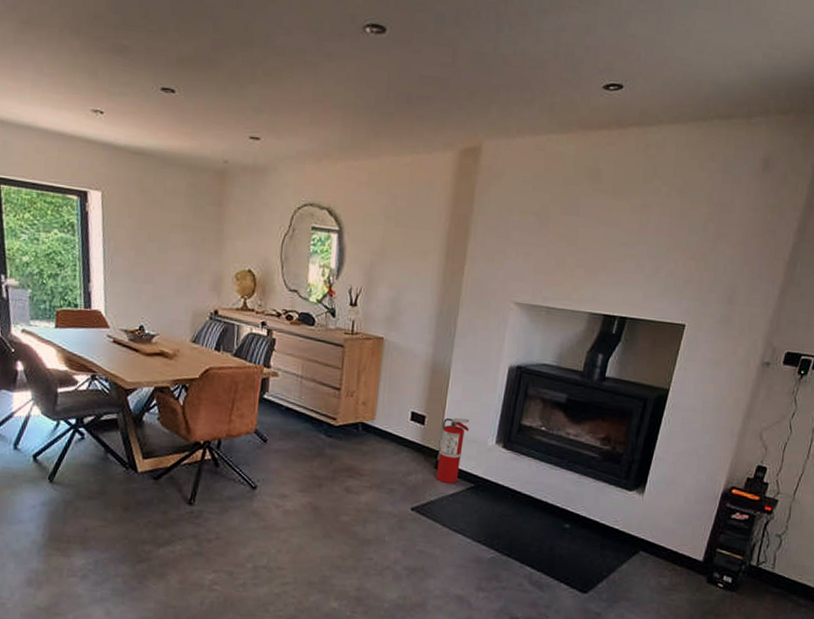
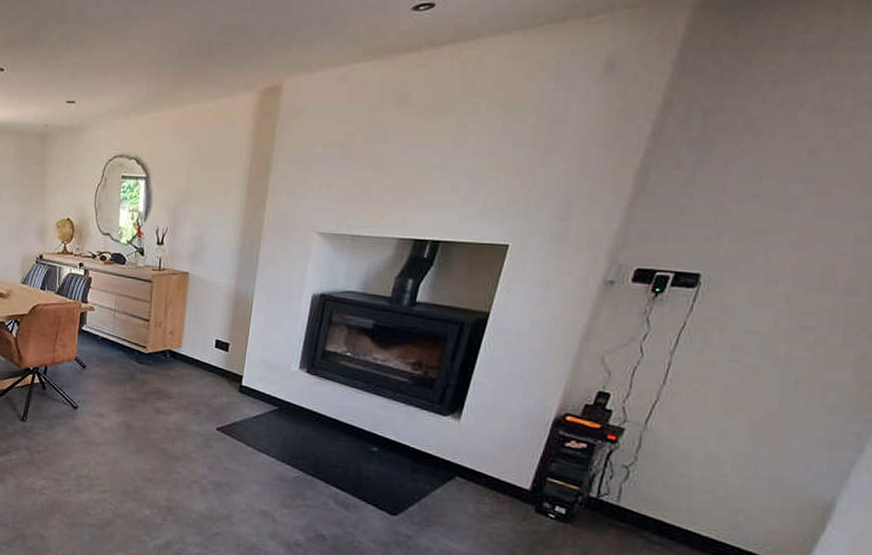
fire extinguisher: present [435,418,470,483] -> none [239,345,273,406]

